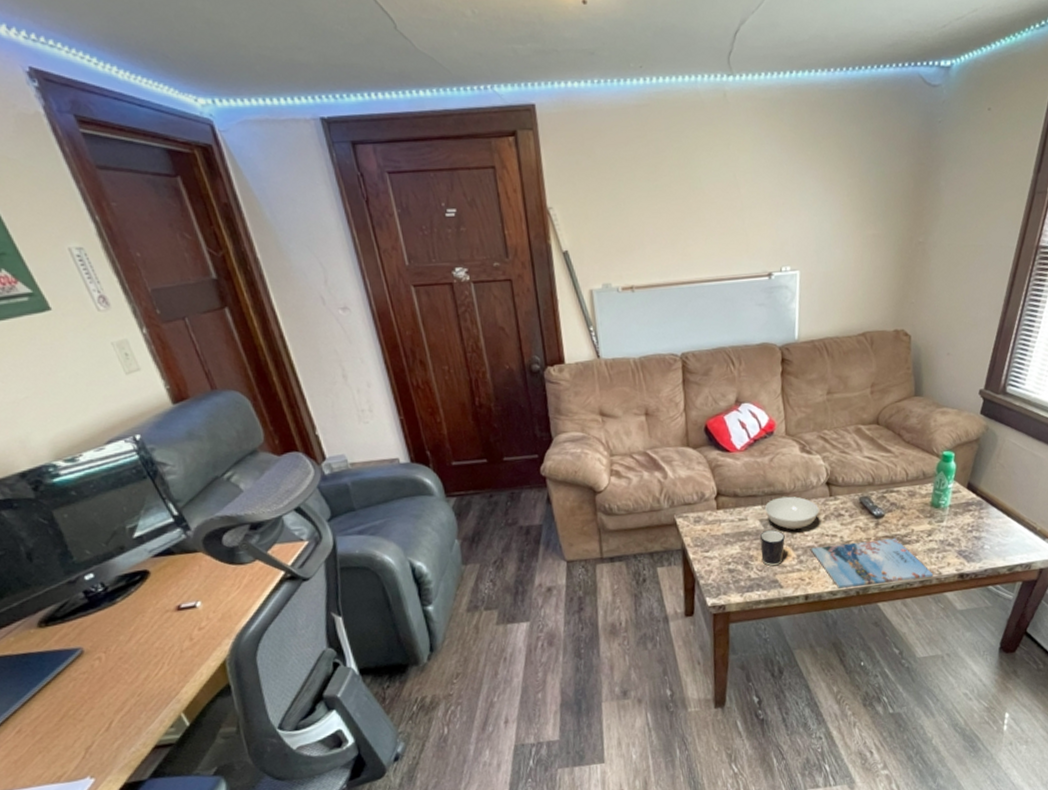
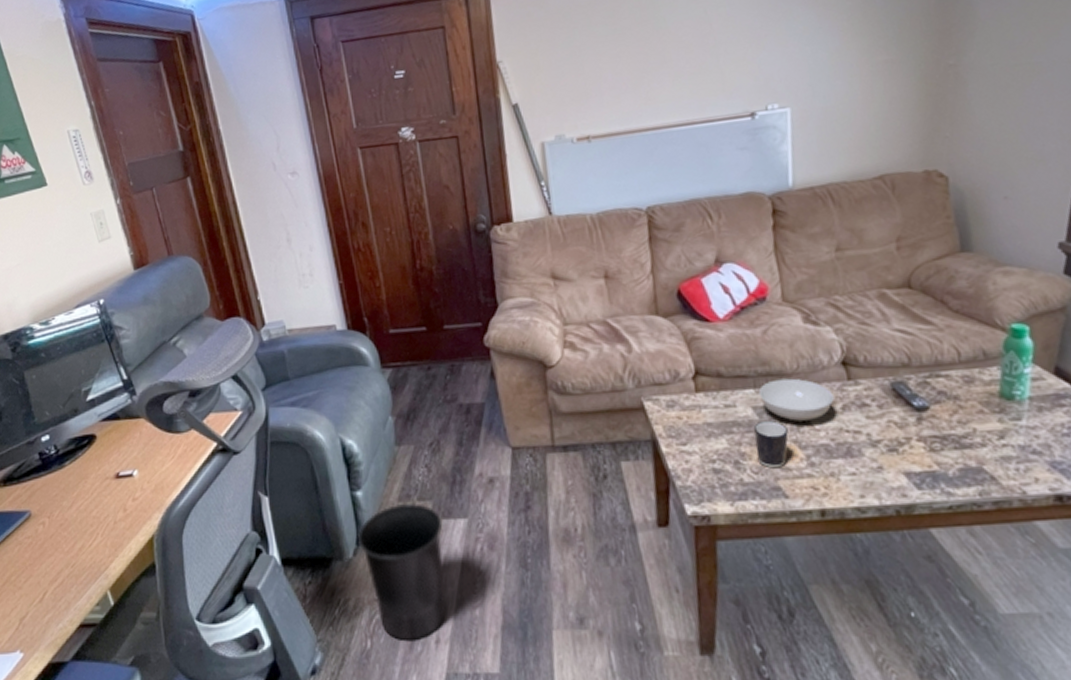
waste bin: none [431,612,514,725] -> present [358,502,447,641]
magazine: present [811,537,934,589] -> none [825,438,1014,504]

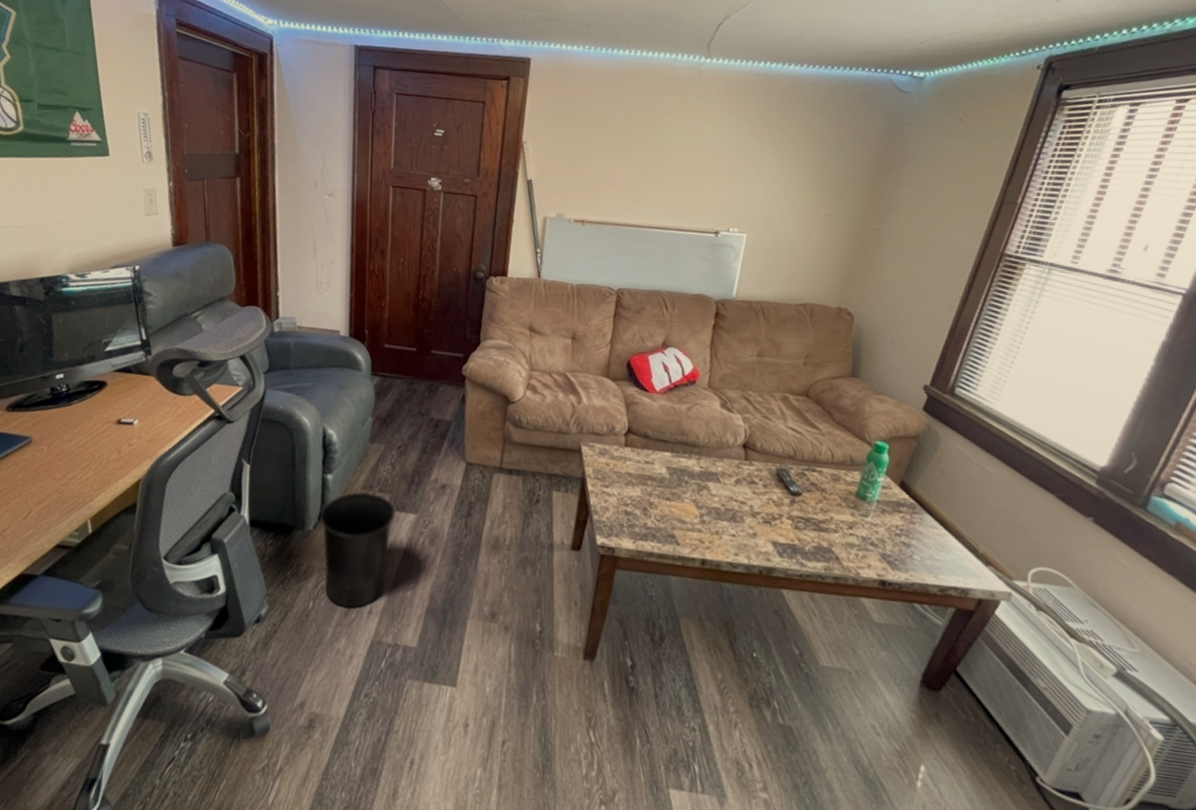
mug: present [753,420,789,469] -> none [661,479,690,520]
bowl: present [758,378,834,421] -> none [673,448,731,487]

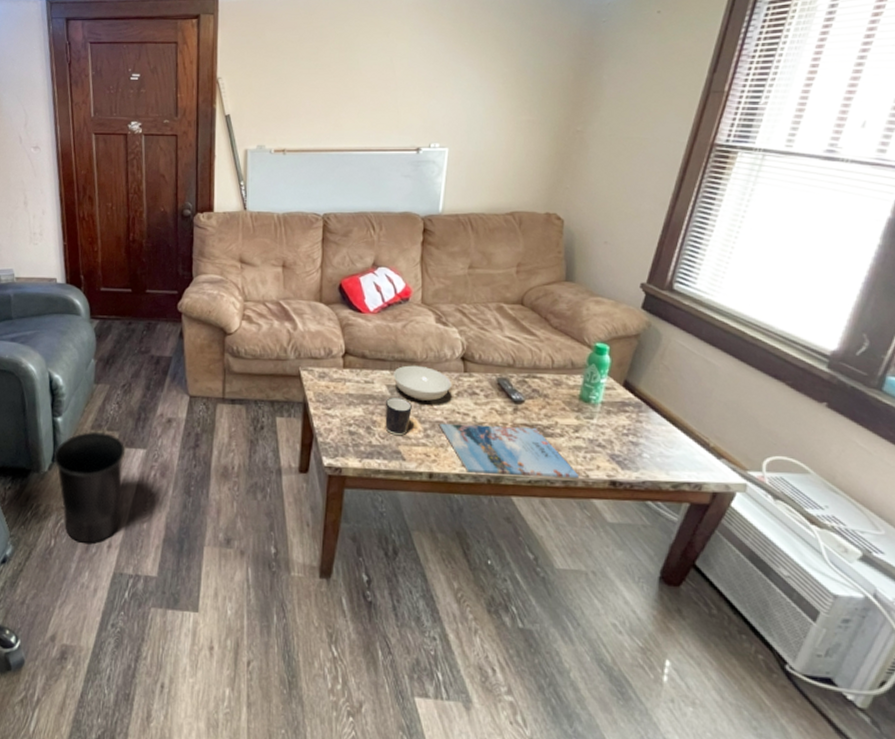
mug: none [661,479,690,520] -> present [385,397,412,436]
bowl: none [673,448,731,487] -> present [393,365,451,401]
magazine: none [716,509,850,575] -> present [440,423,580,478]

